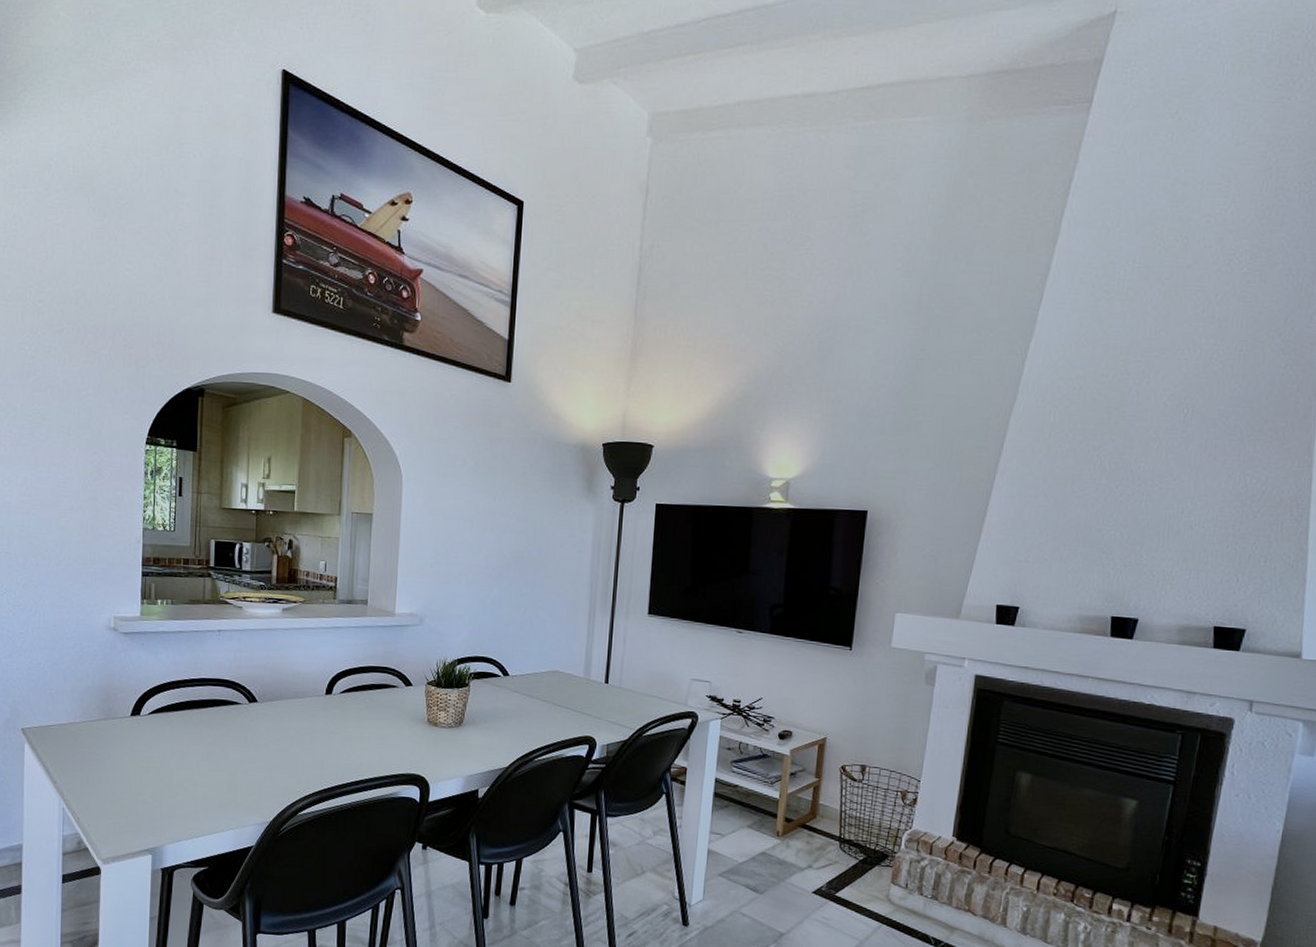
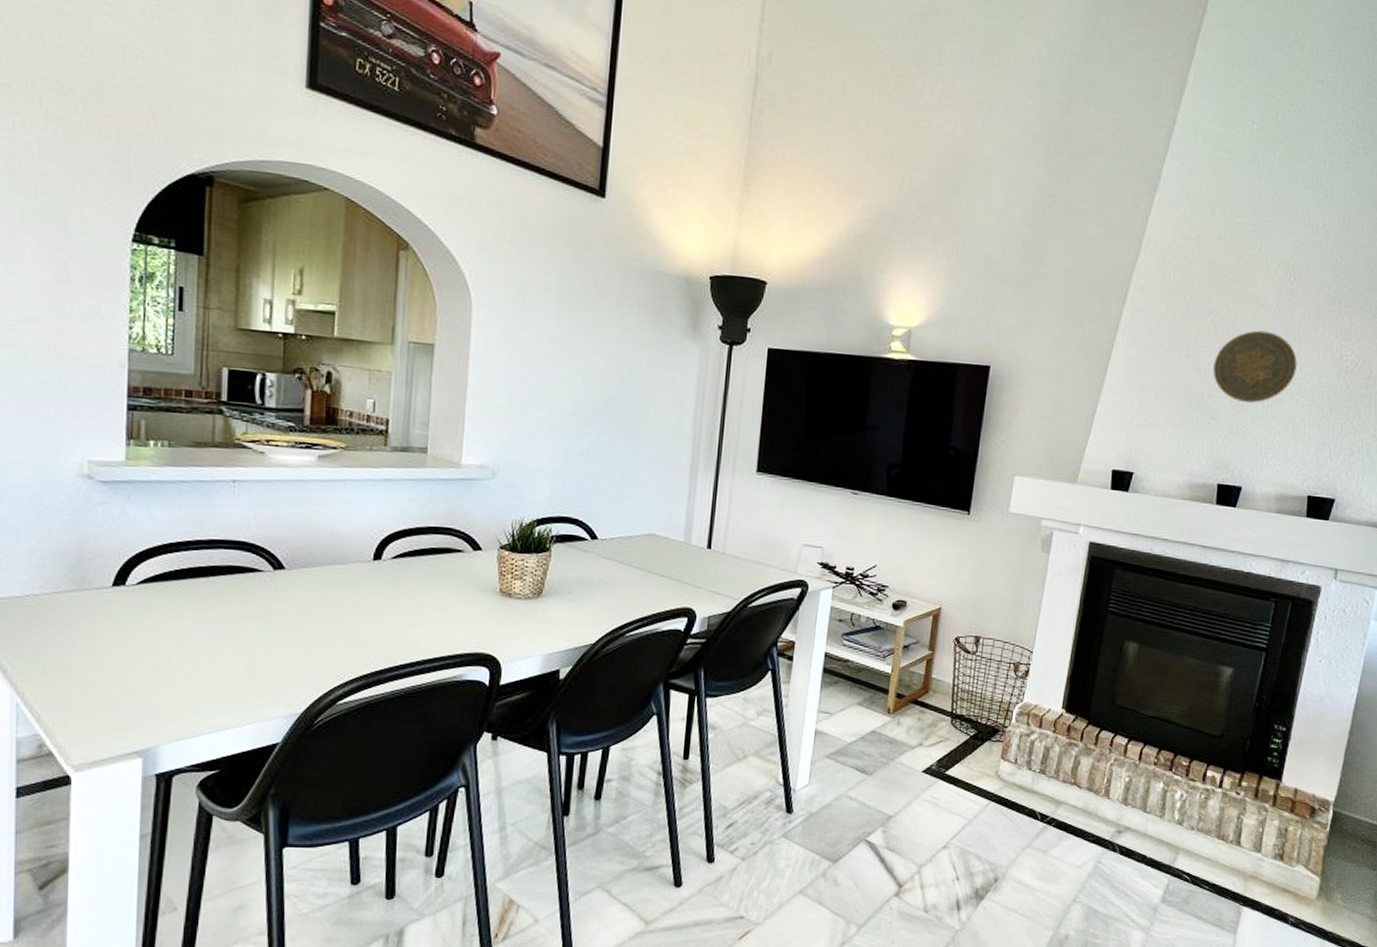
decorative plate: none [1101,463,1195,535] -> present [1213,330,1297,403]

